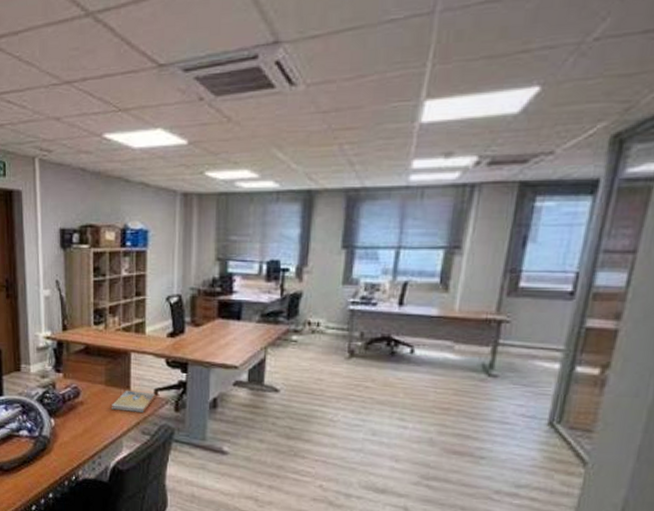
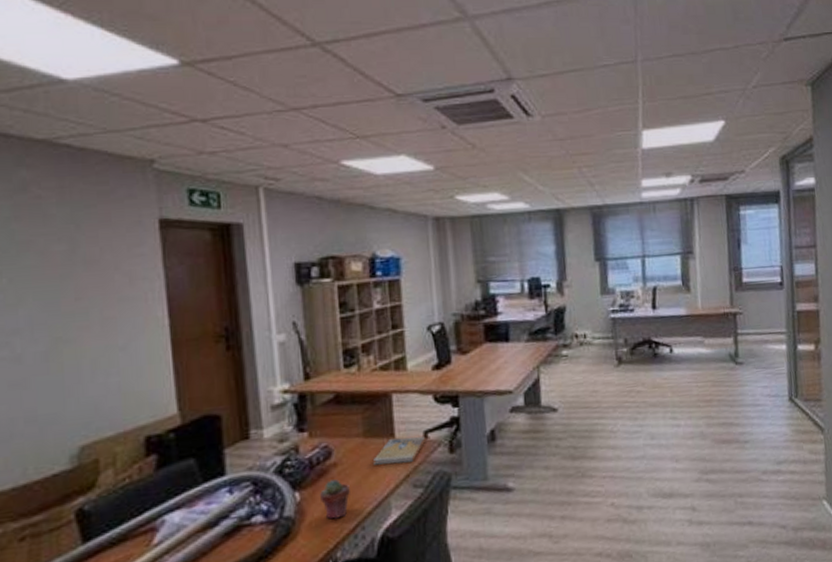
potted succulent: none [68,414,92,446] -> present [319,479,350,520]

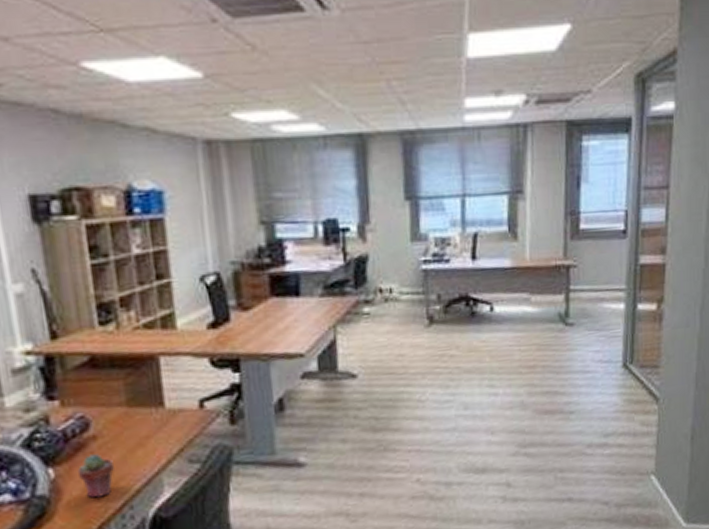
book: present [373,436,426,465] -> none [140,405,202,438]

